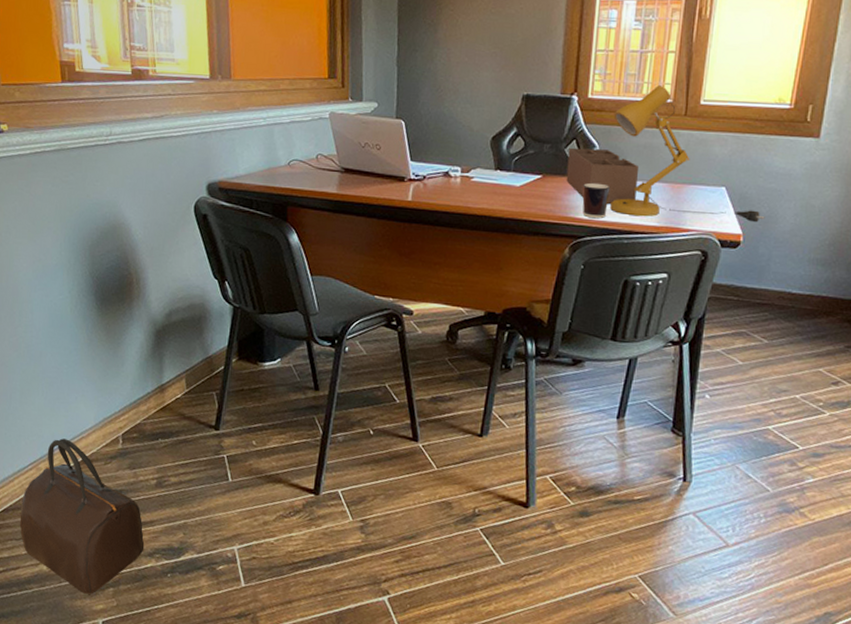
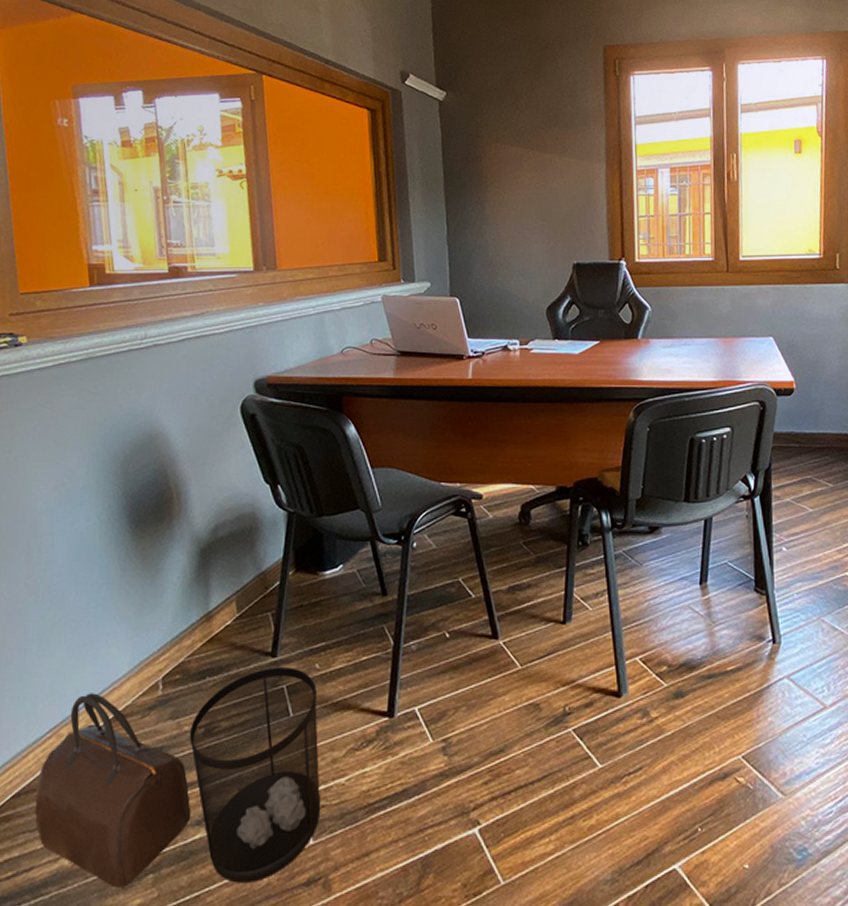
waste bin: none [143,438,253,608] -> present [189,666,320,883]
desk organizer: present [566,147,638,204] -> none [622,310,691,363]
mug: present [582,182,611,219] -> none [640,343,667,379]
desk lamp: present [610,85,765,223] -> none [661,245,813,372]

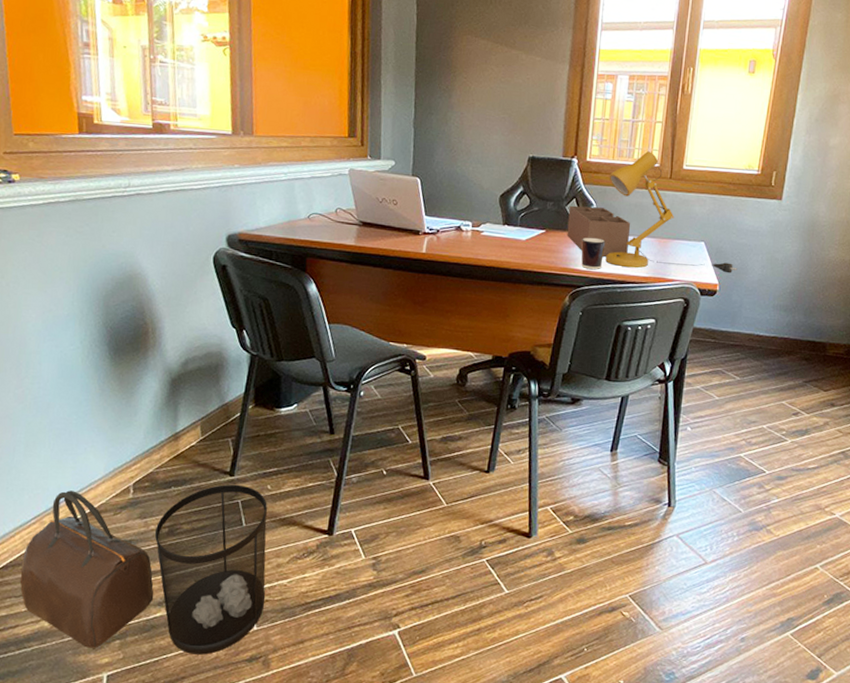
desk organizer: none [622,310,691,363] -> present [567,205,630,256]
mug: none [640,343,667,379] -> present [581,237,606,270]
desk lamp: none [661,245,813,372] -> present [605,151,737,274]

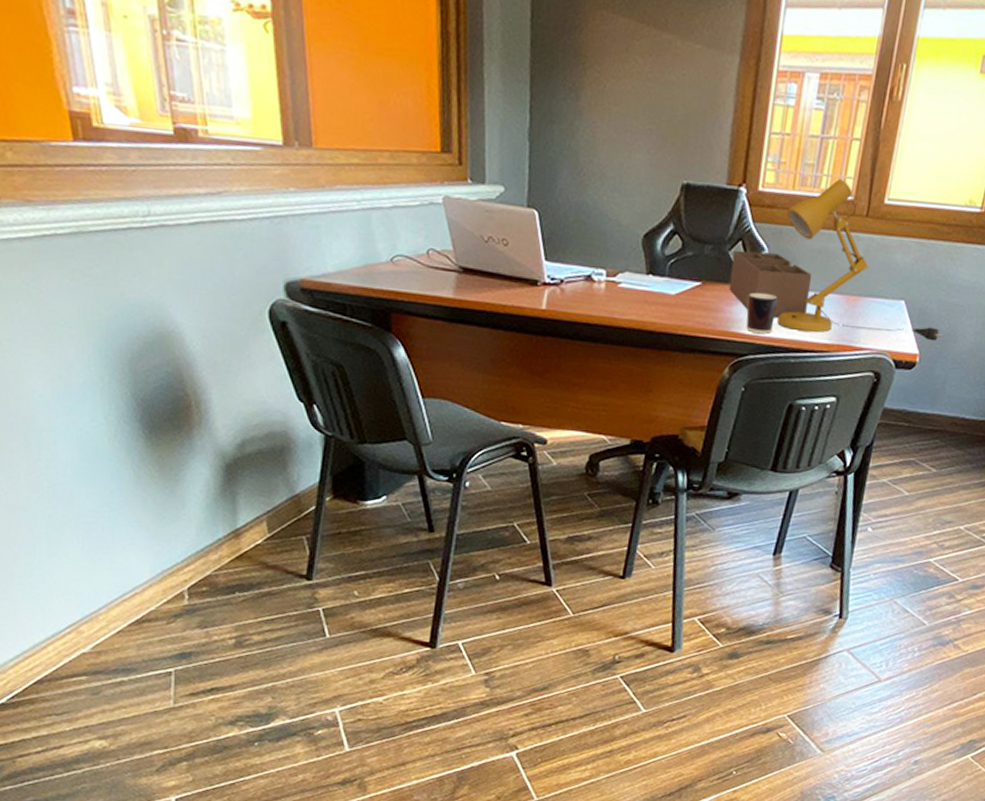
handbag: present [19,490,154,648] -> none [59,595,224,770]
waste bin: present [154,484,267,655] -> none [219,589,357,777]

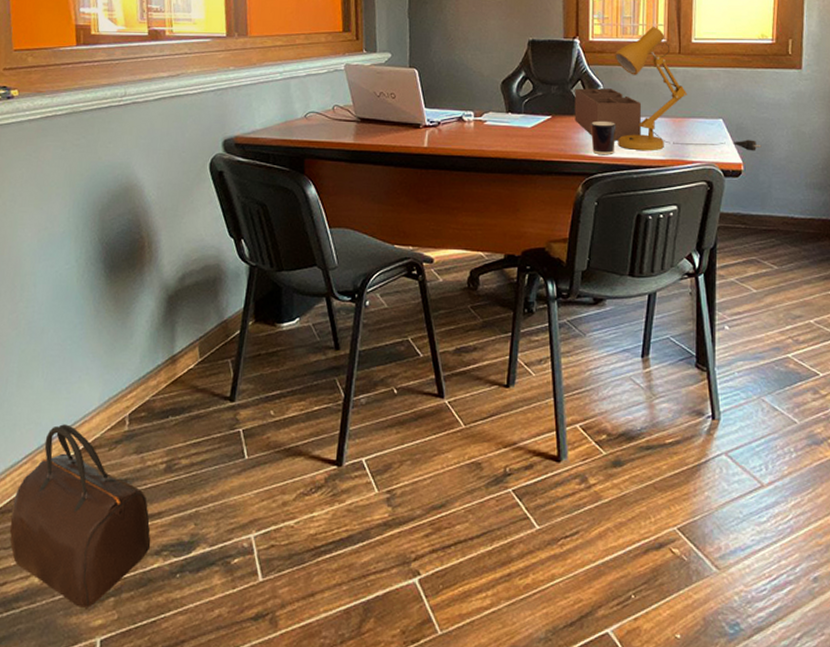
handbag: none [59,595,224,770] -> present [9,424,151,608]

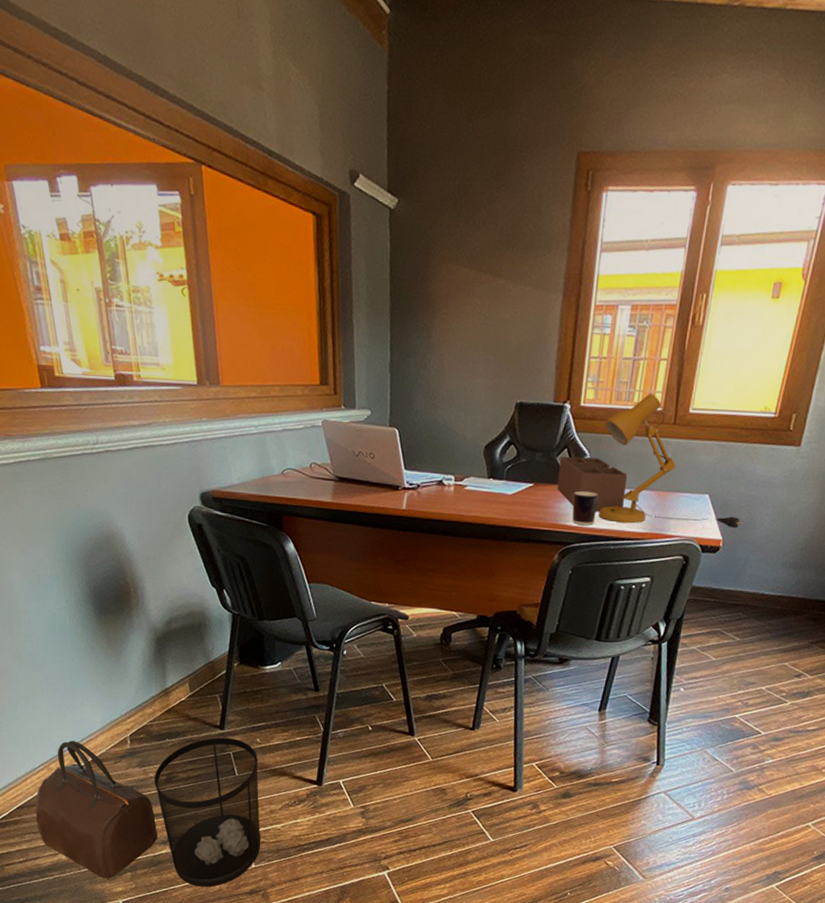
waste bin: none [151,411,271,613] -> present [153,737,260,887]

